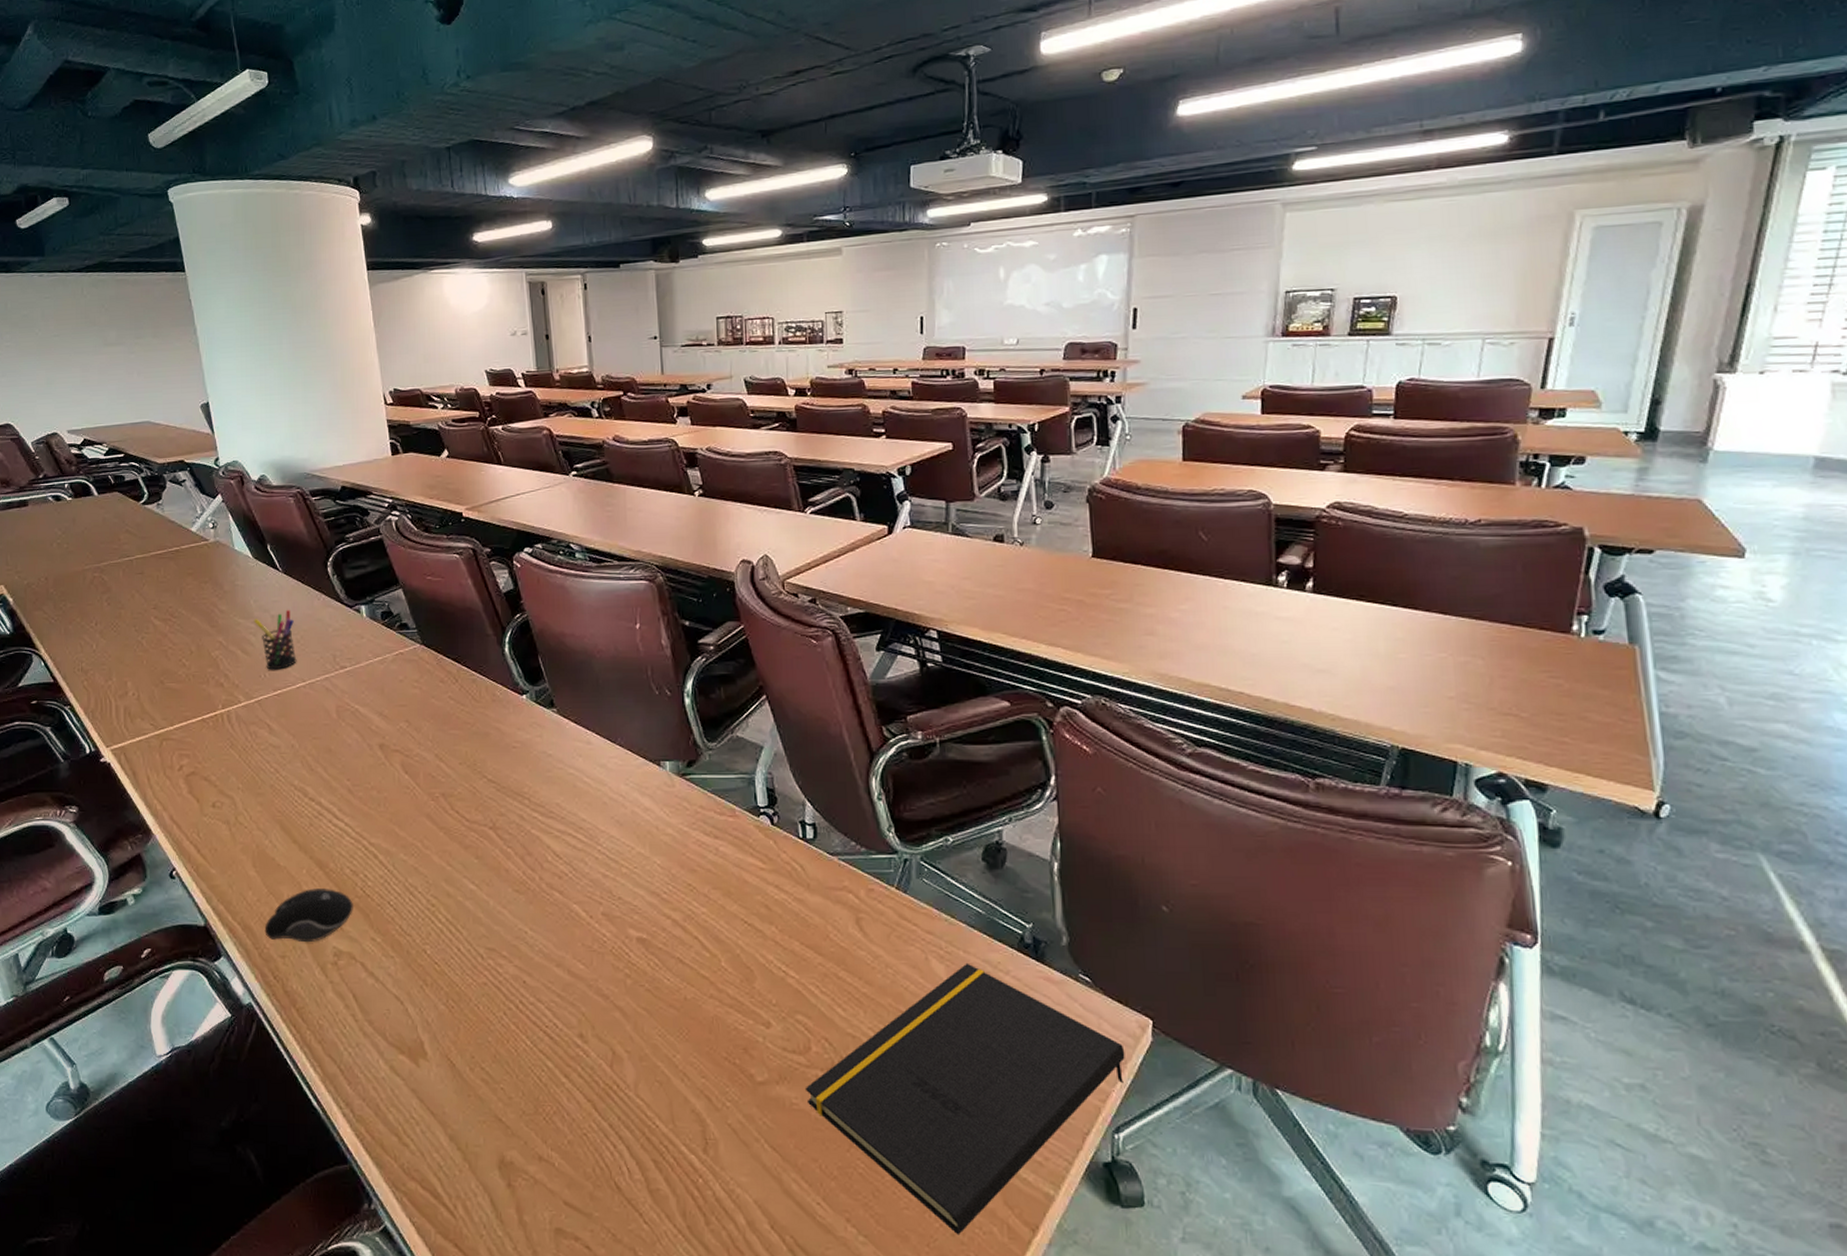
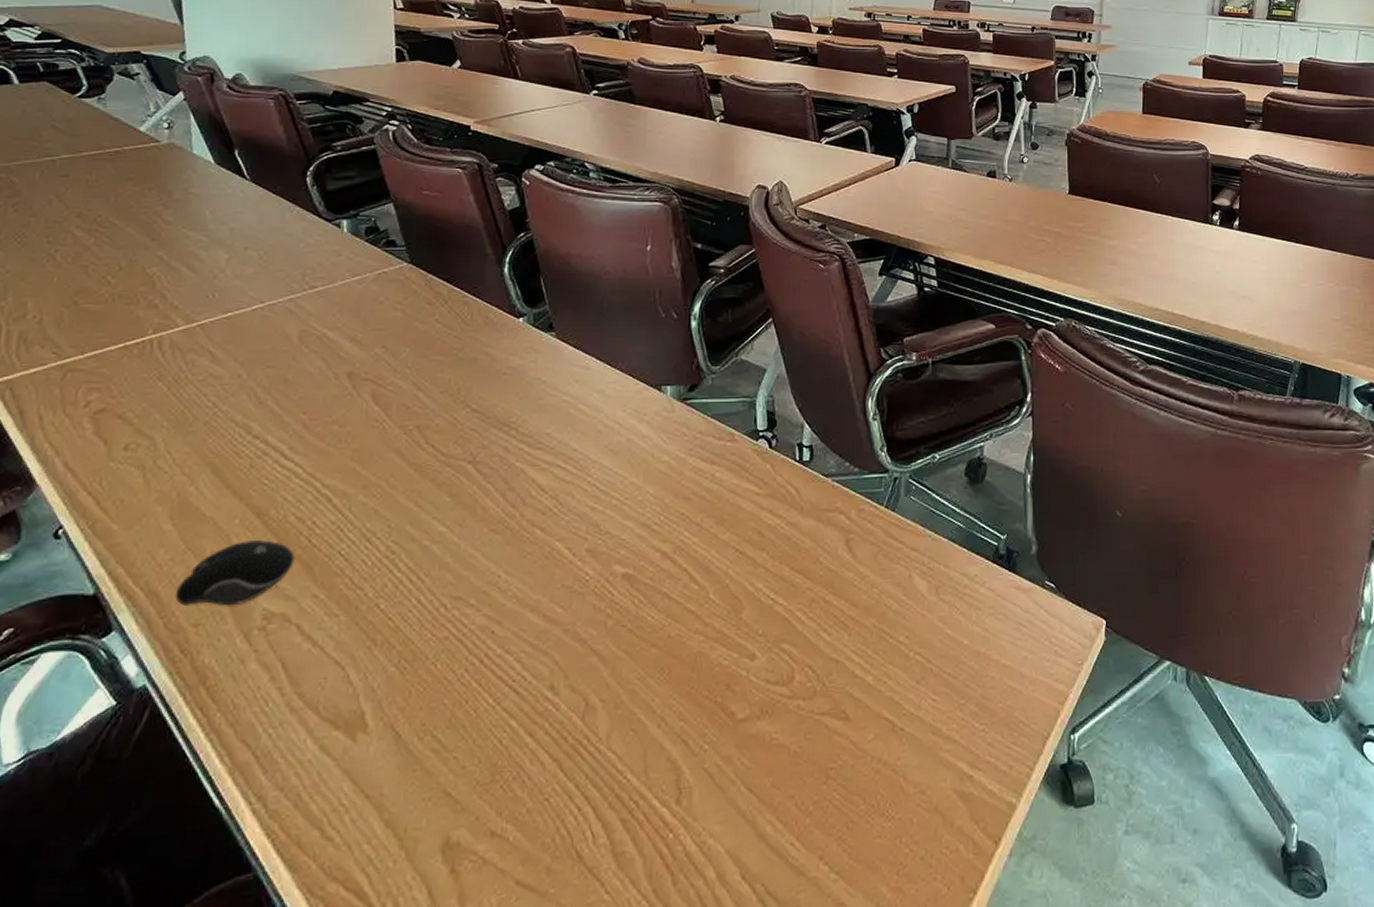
pen holder: present [253,609,297,670] -> none [206,222,258,290]
notepad: present [805,962,1125,1235] -> none [785,577,1082,858]

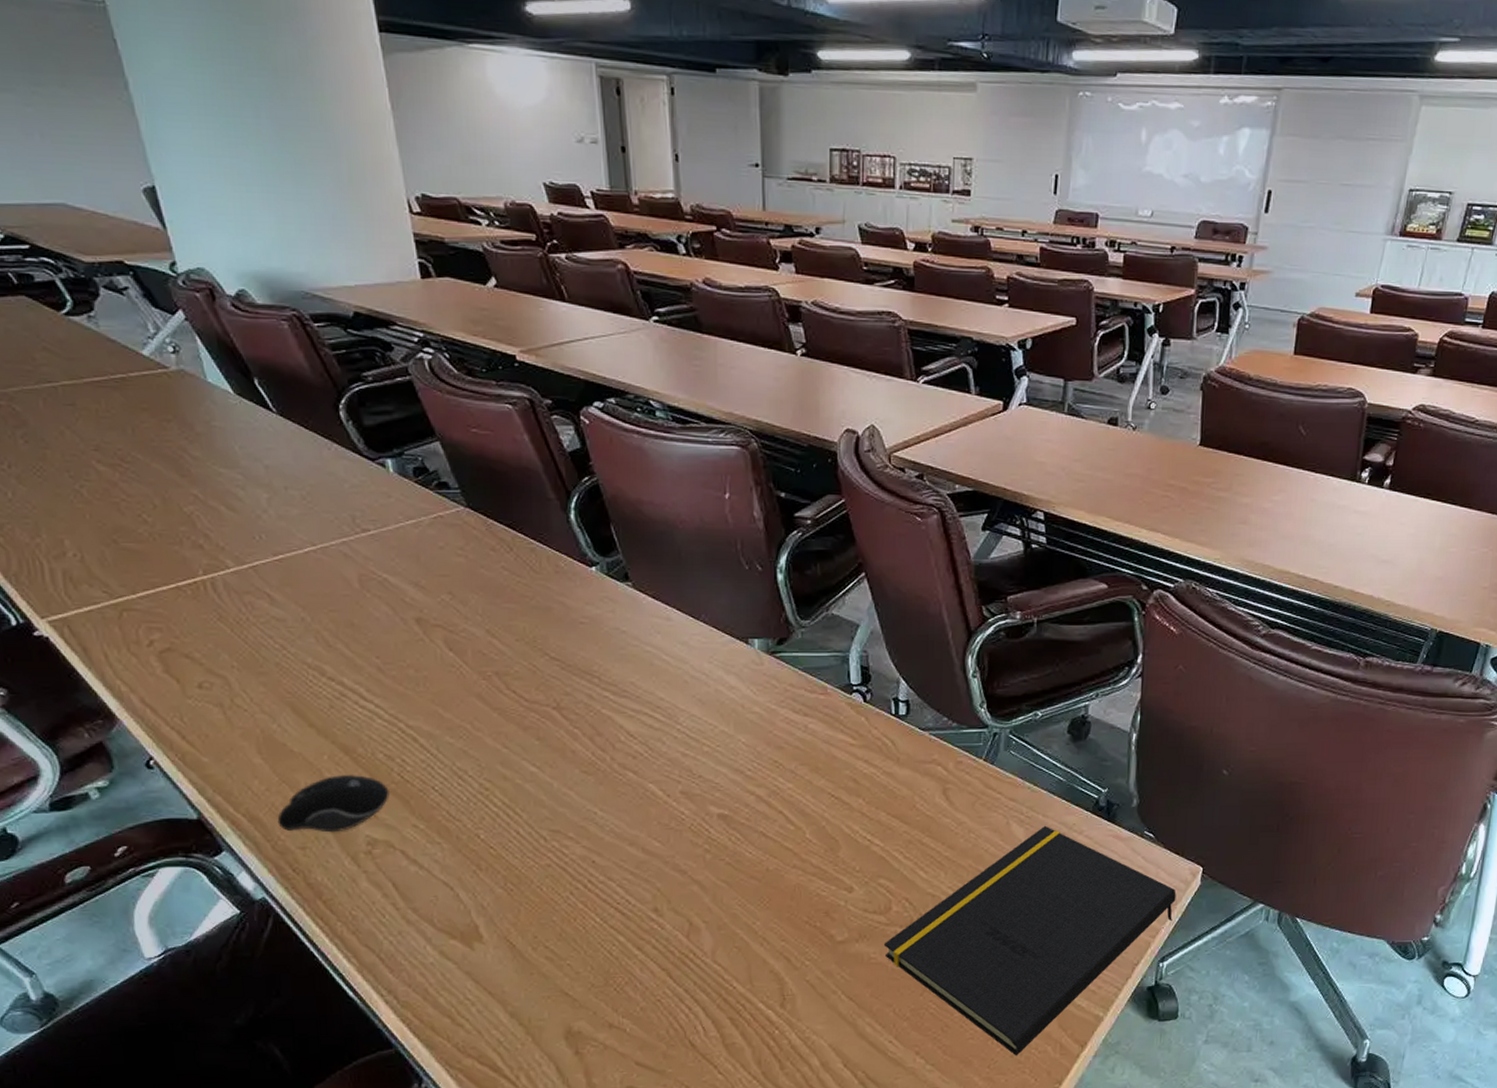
notepad: none [785,577,1082,858] -> present [883,825,1177,1056]

